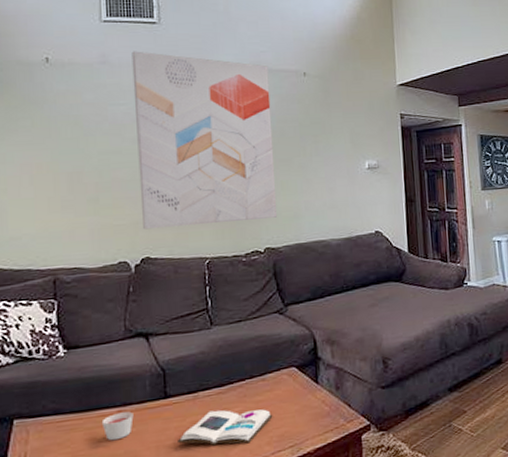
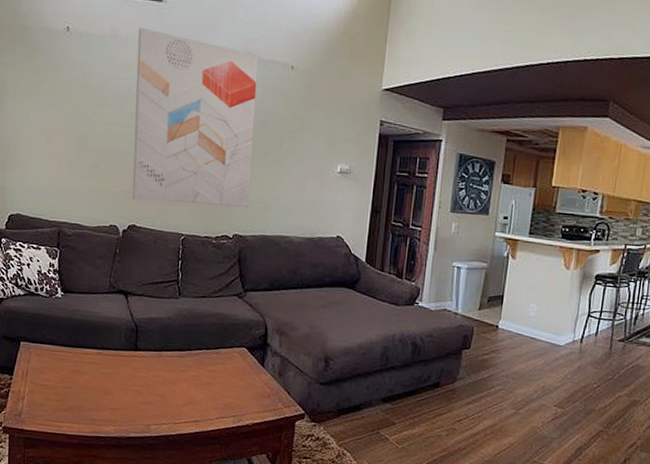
candle: present [101,411,134,441] -> none [85,354,110,376]
book: present [178,409,273,446] -> none [142,369,222,405]

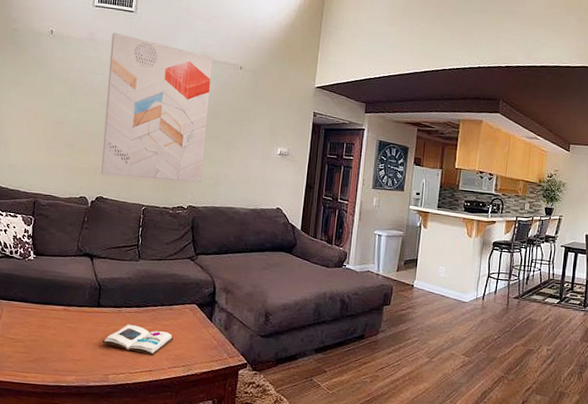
book: none [142,369,222,405] -> present [102,324,174,356]

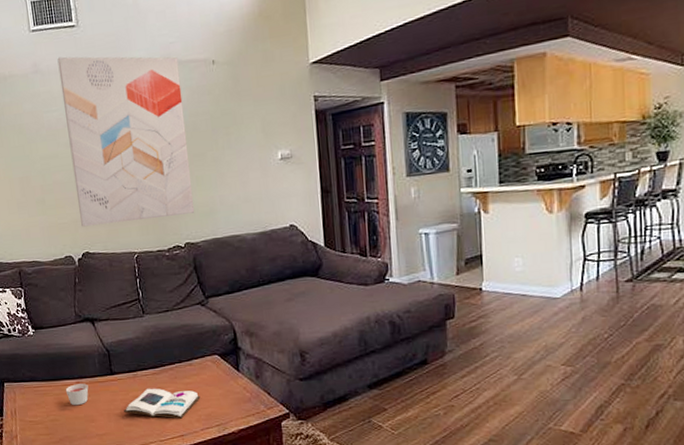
candle: none [51,310,74,331] -> present [65,383,89,406]

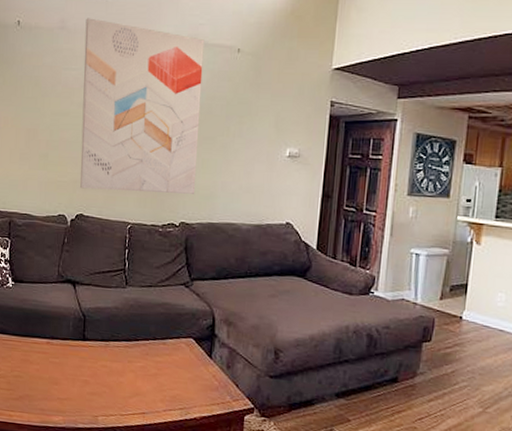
candle: present [65,383,89,406] -> none [34,343,58,366]
book: present [124,388,201,419] -> none [89,360,169,396]

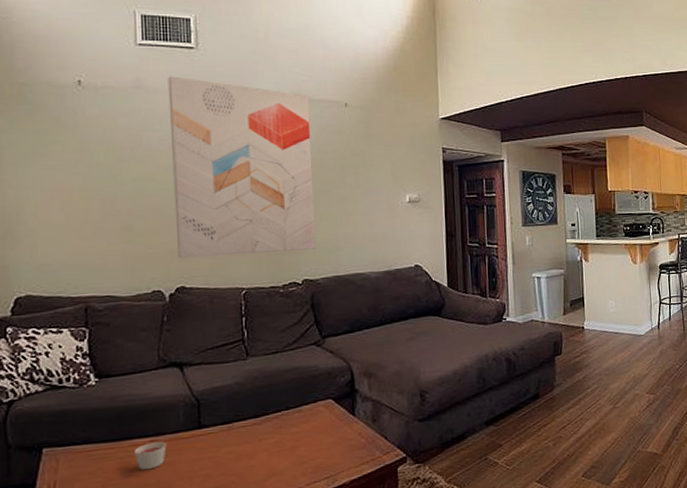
candle: none [34,343,58,366] -> present [133,441,167,471]

